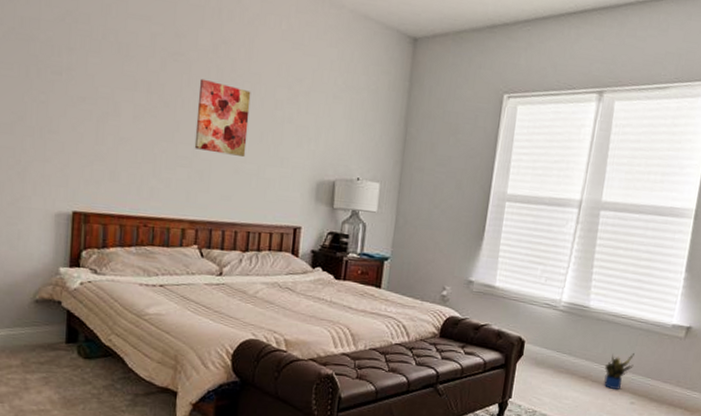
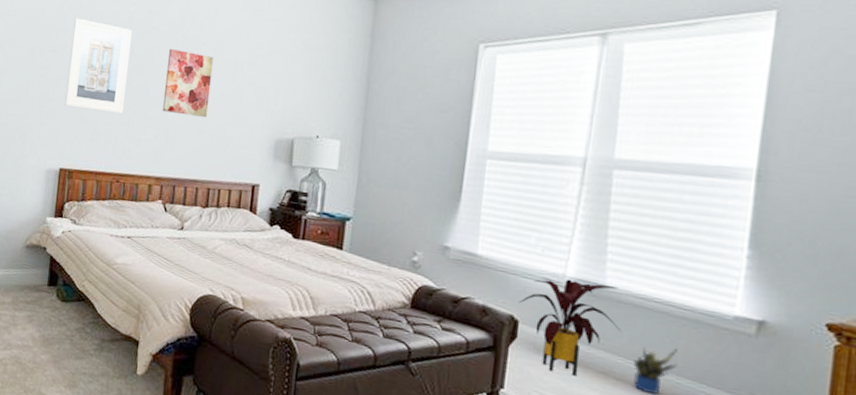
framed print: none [74,33,155,150] -> present [64,18,132,114]
house plant: none [525,303,598,382] -> present [518,278,621,376]

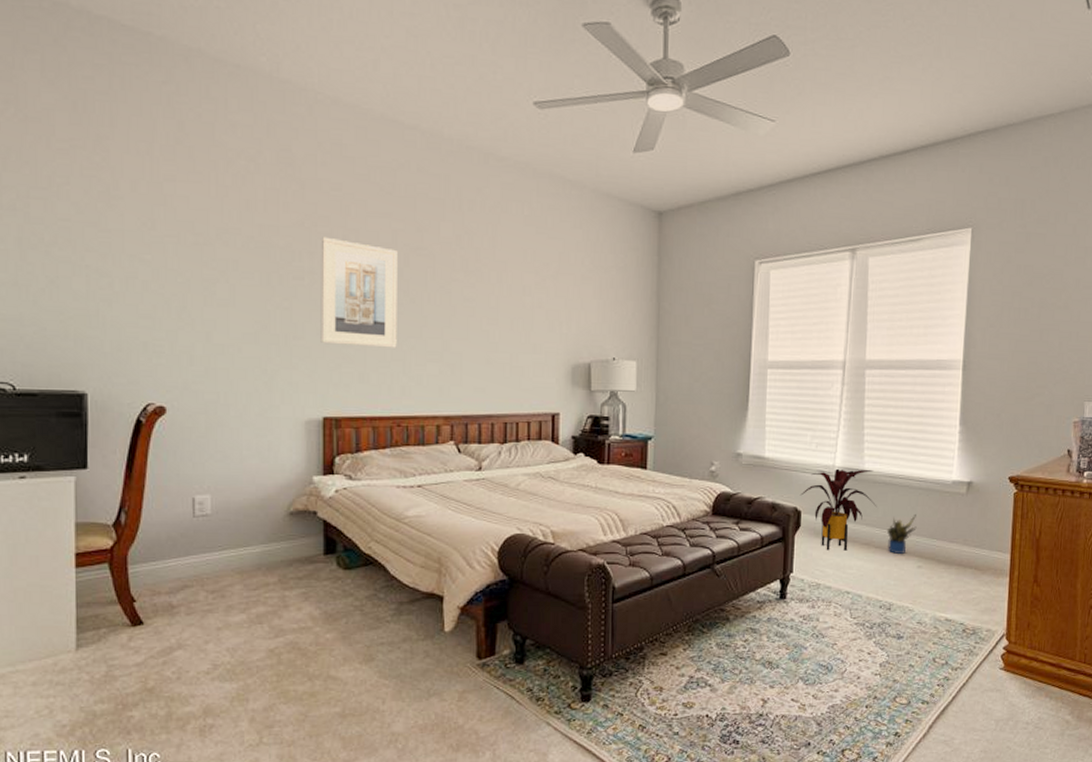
wall art: present [162,48,214,117] -> none [443,271,498,346]

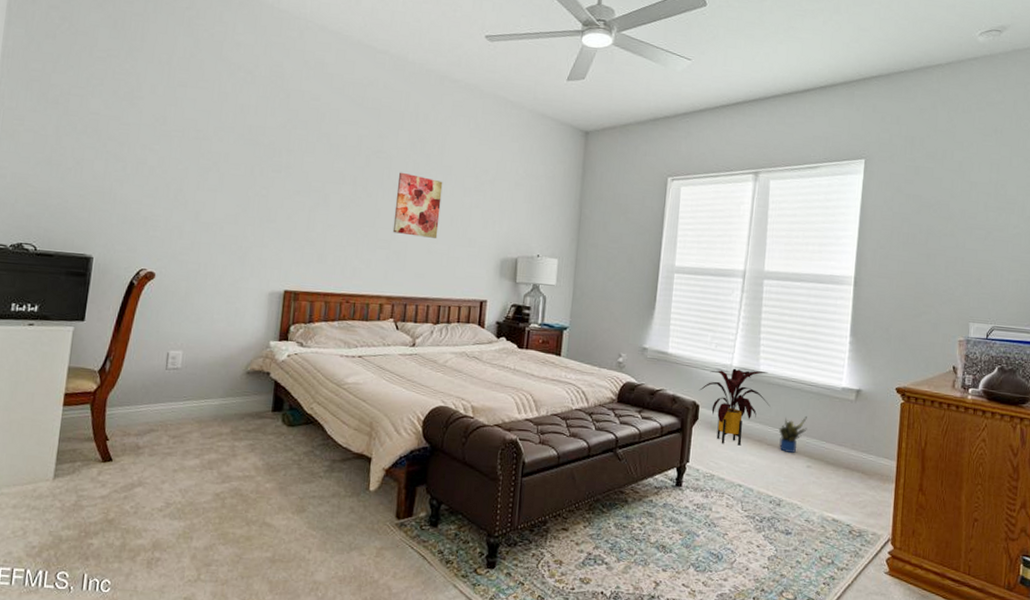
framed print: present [320,236,398,348] -> none [289,138,361,235]
wall art: none [443,271,498,346] -> present [392,172,443,238]

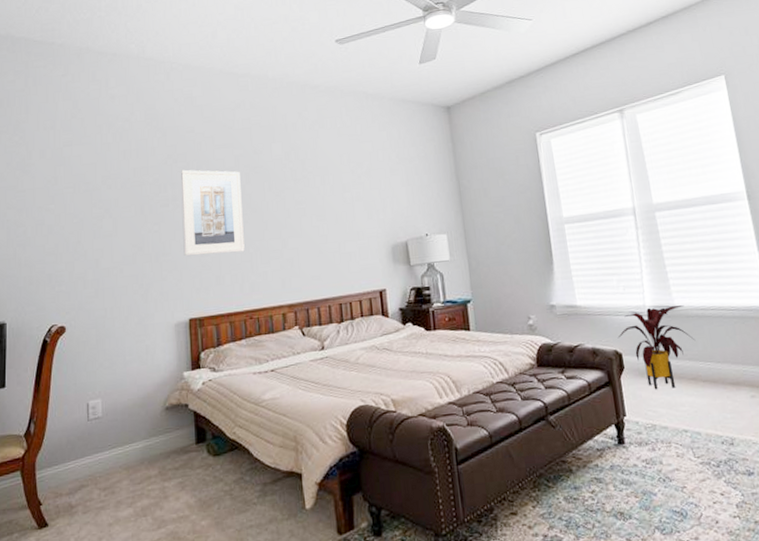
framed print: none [289,138,361,235] -> present [181,169,245,256]
wall art: present [392,172,443,238] -> none [278,181,326,241]
potted plant: present [778,416,807,453] -> none [710,344,741,386]

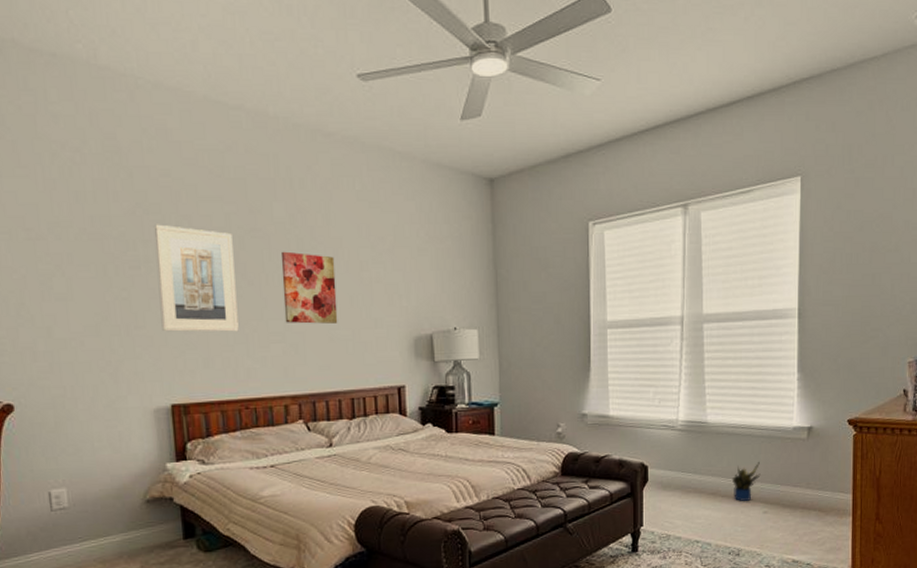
wall art: none [278,181,326,241] -> present [280,251,338,324]
house plant: present [617,305,696,390] -> none [645,422,721,503]
potted plant: none [710,344,741,386] -> present [731,462,761,501]

